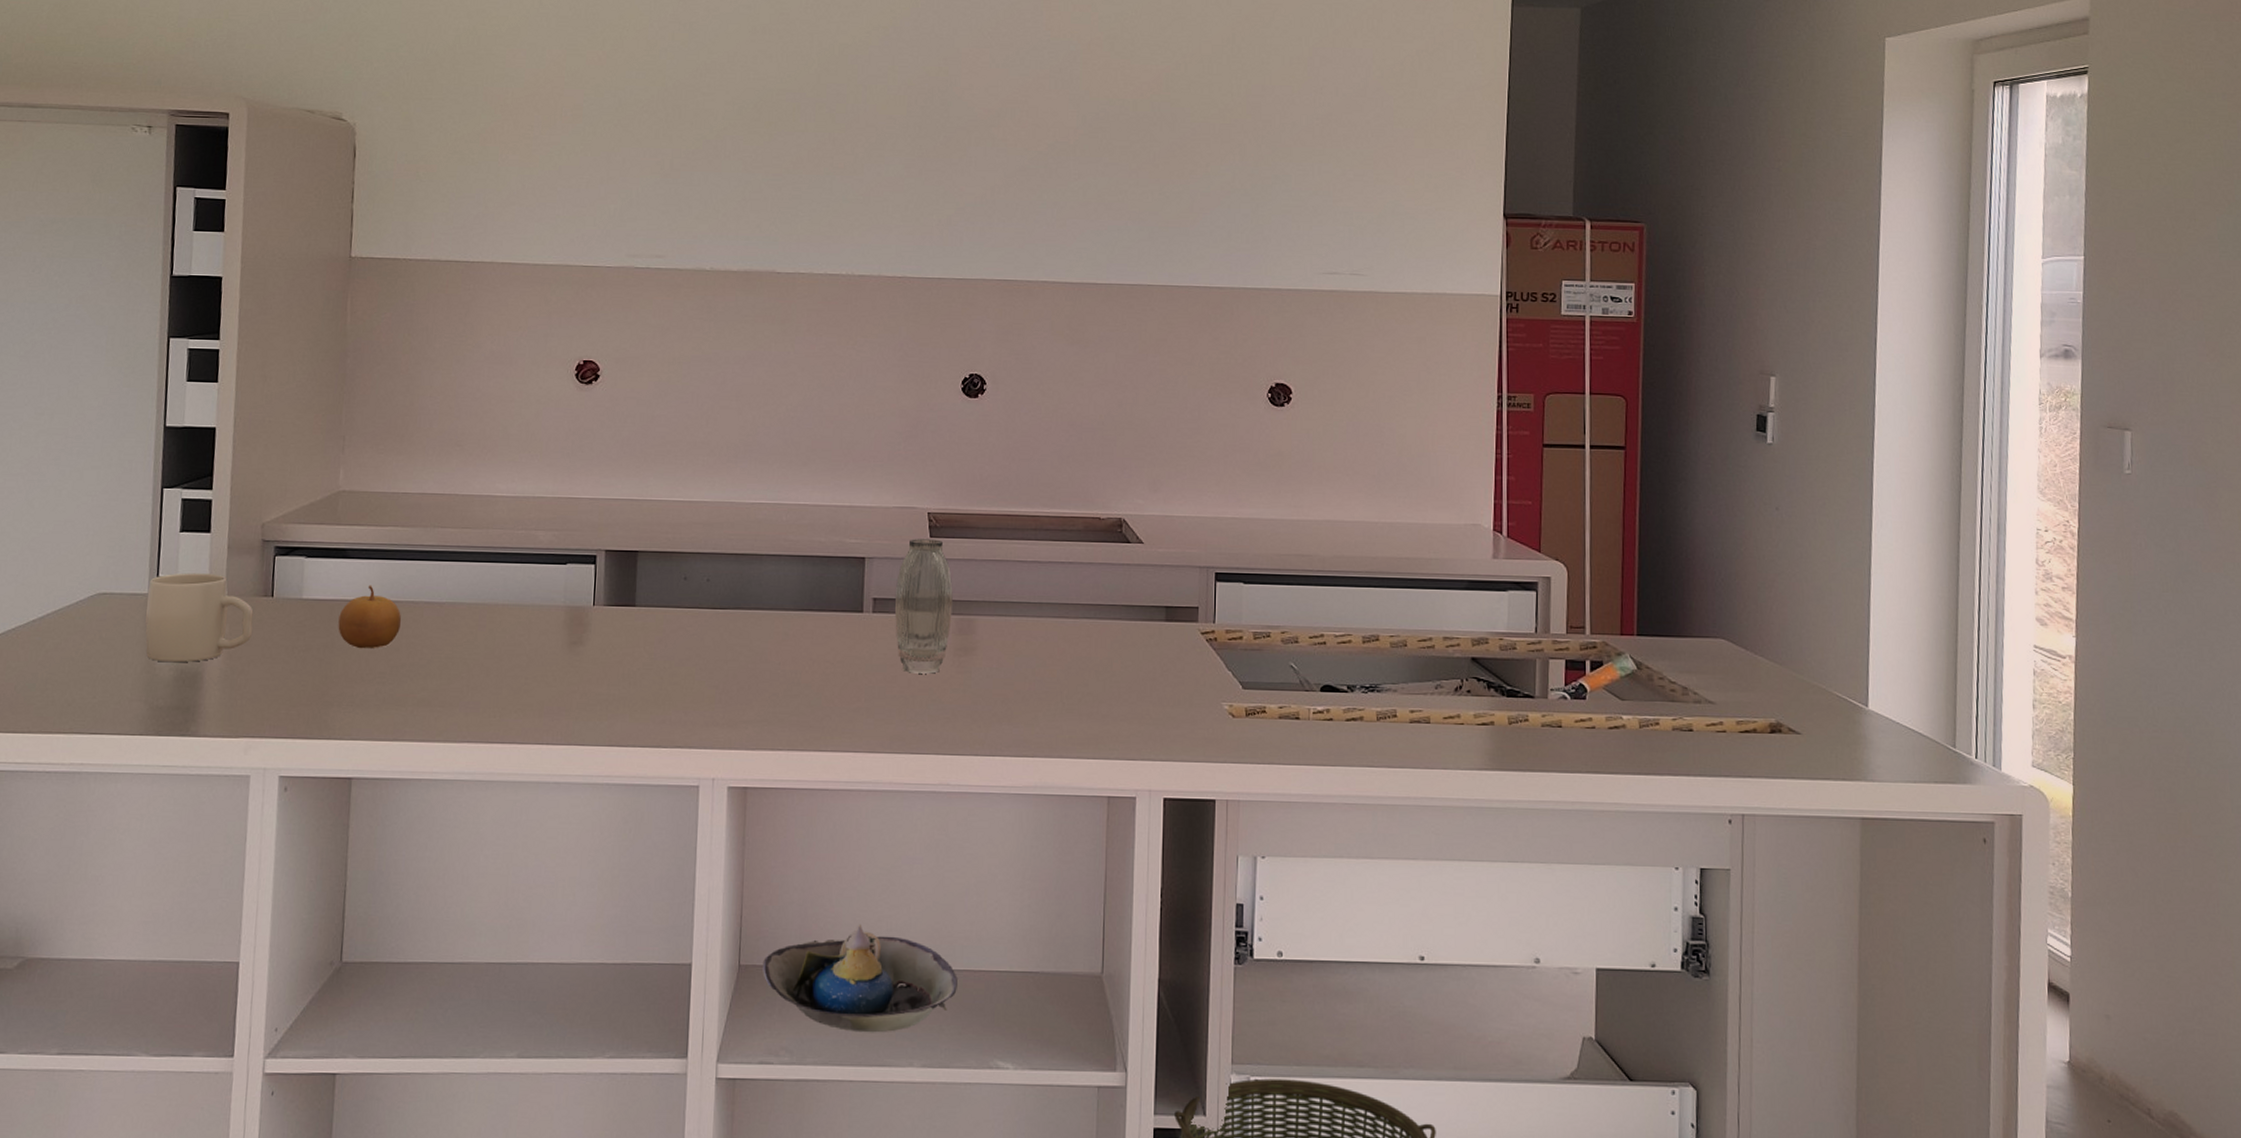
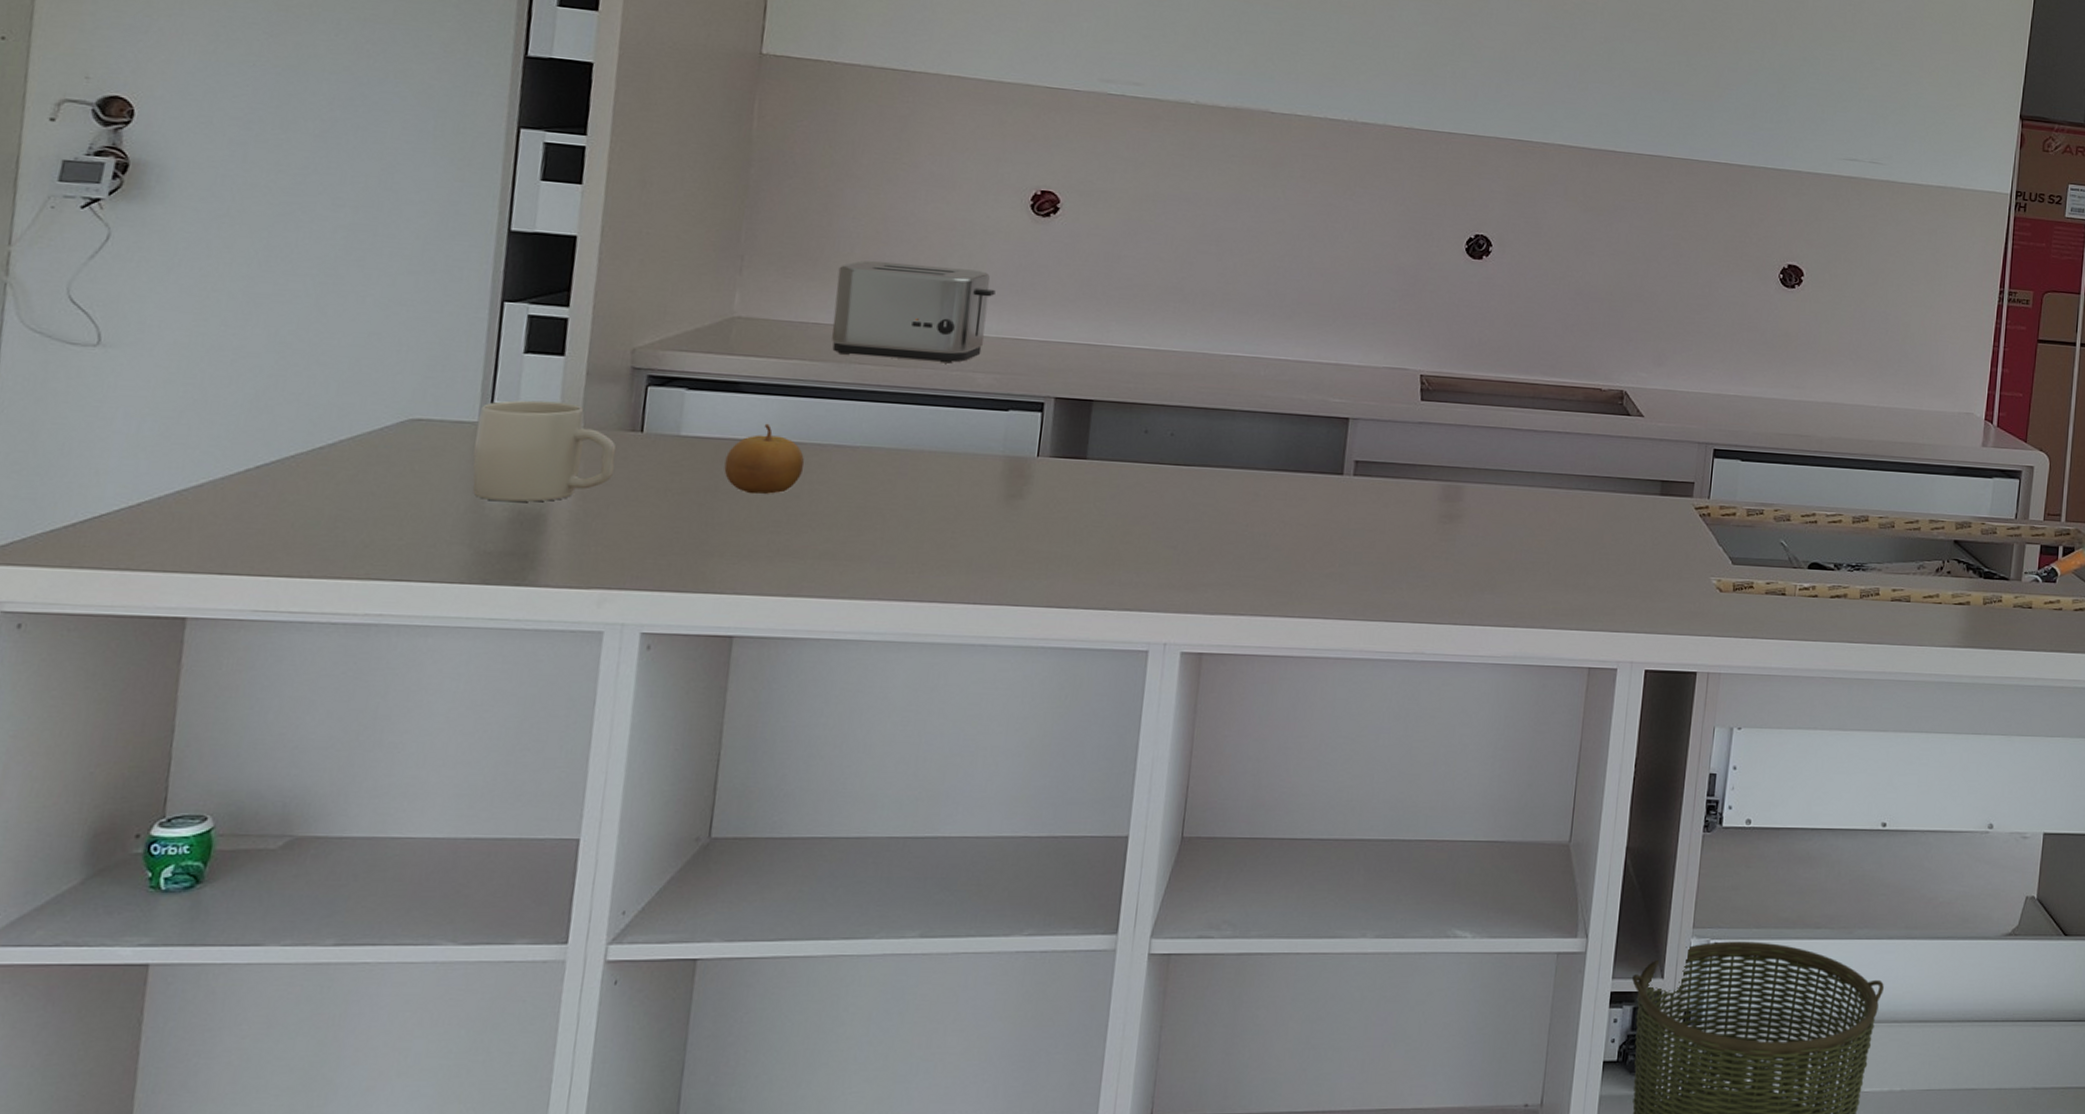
toaster: none [418,433,550,523] -> present [832,260,996,364]
decorative bowl: present [763,924,957,1033] -> none [1208,794,1419,905]
vase: present [894,539,953,674] -> none [1377,401,1442,541]

